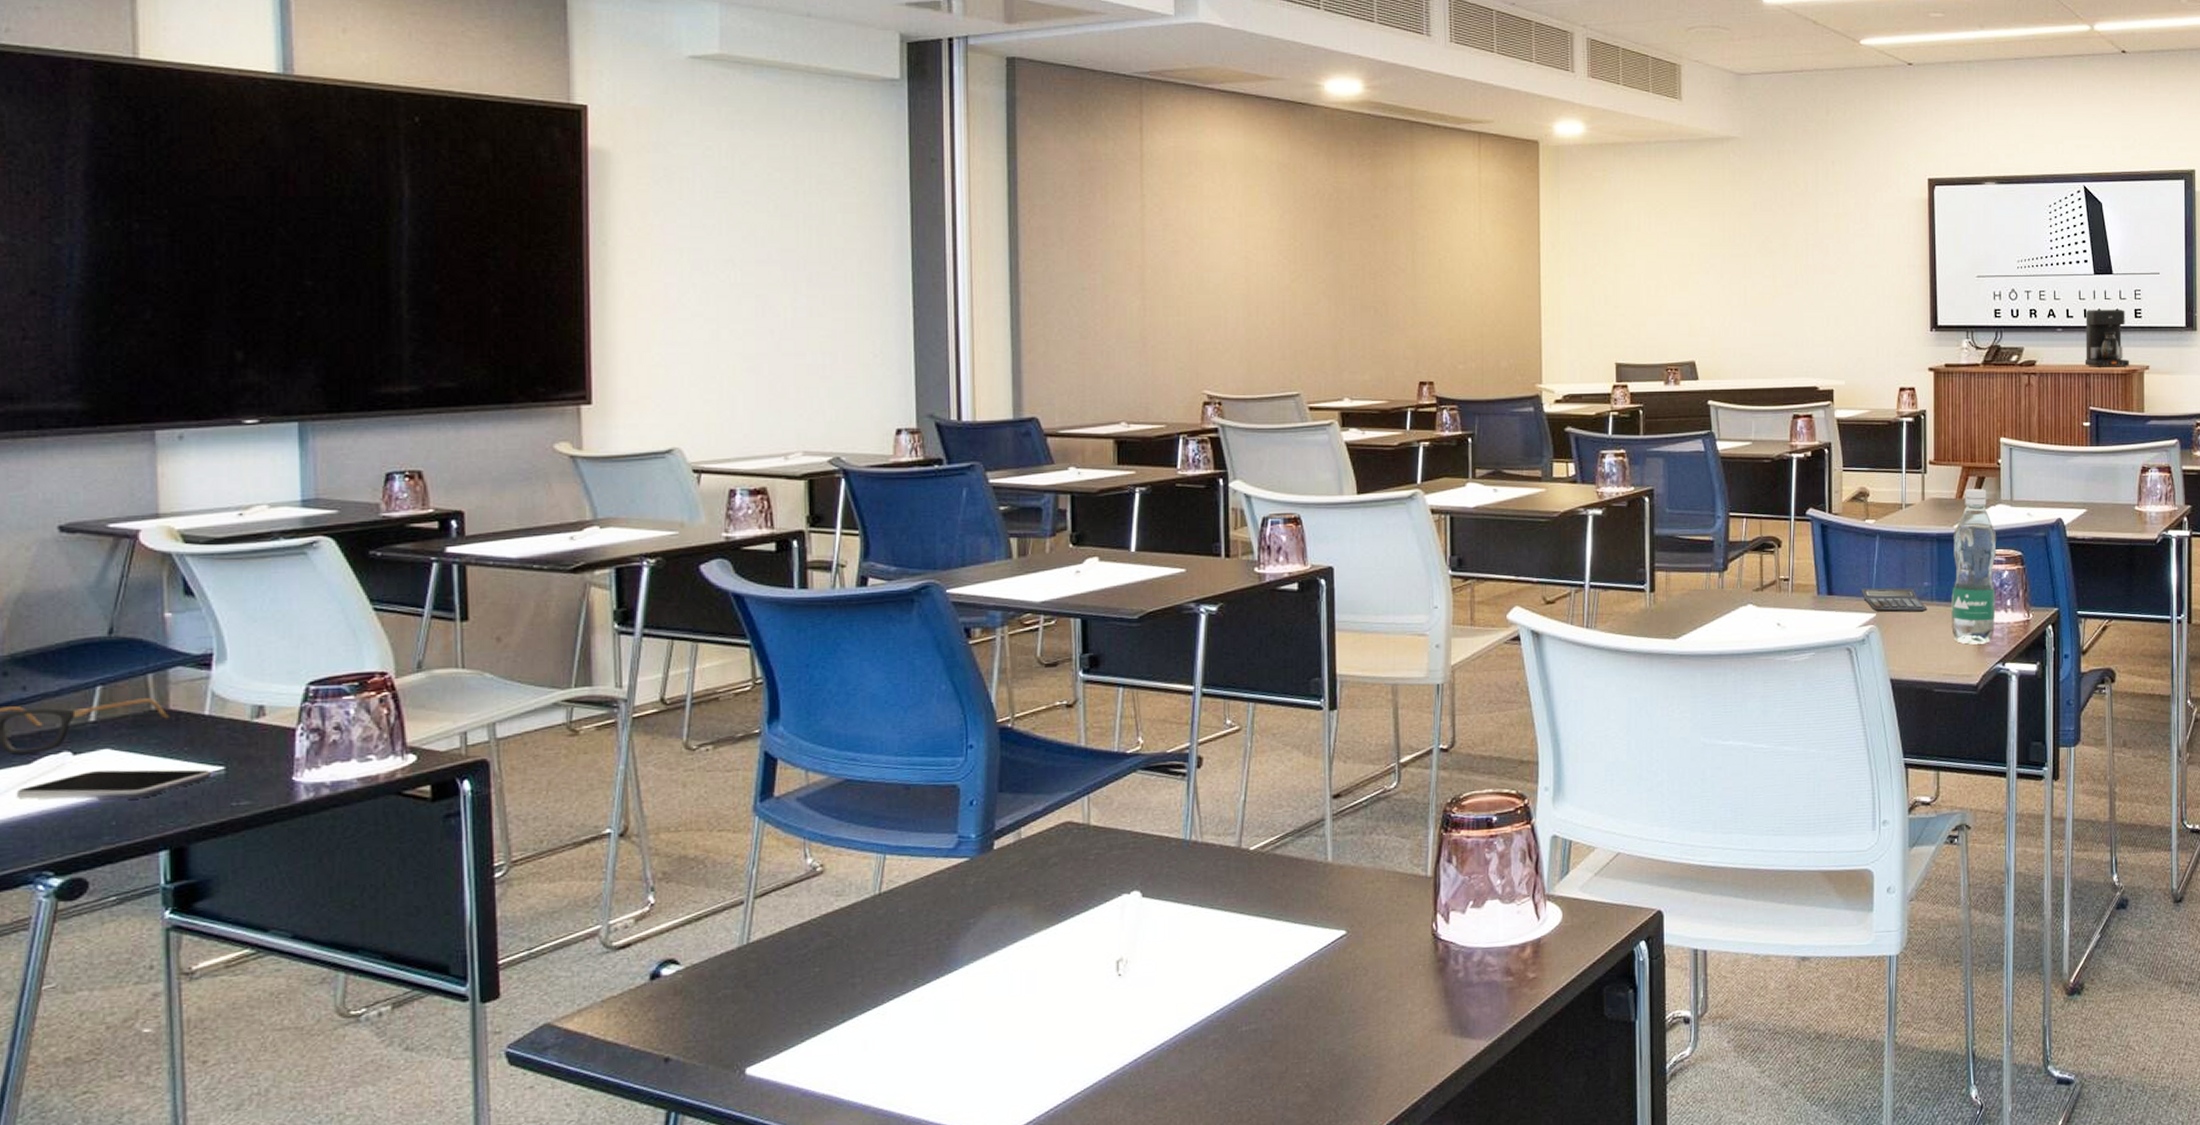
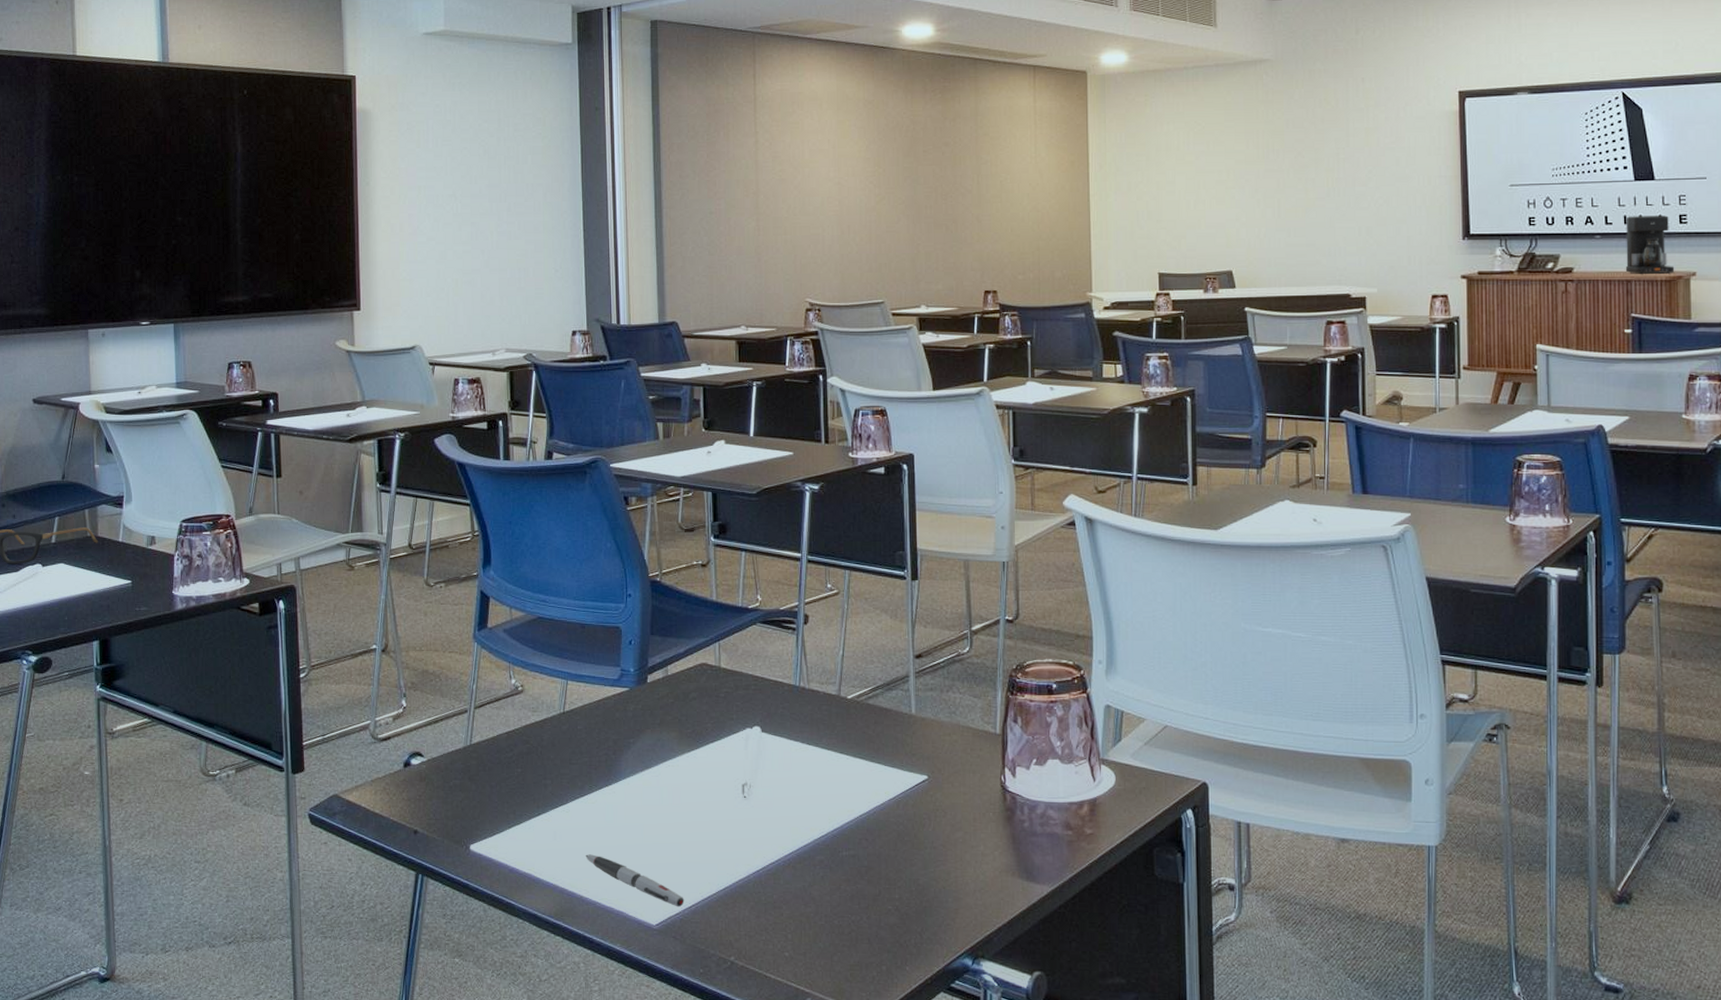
mobile phone: present [16,769,211,800] -> none [10,579,123,601]
pen: none [907,1062,1040,1114] -> present [585,854,684,908]
calculator: present [1861,588,1928,613] -> none [1395,488,1463,515]
bottle: present [1951,489,1997,644] -> none [1487,394,1534,547]

